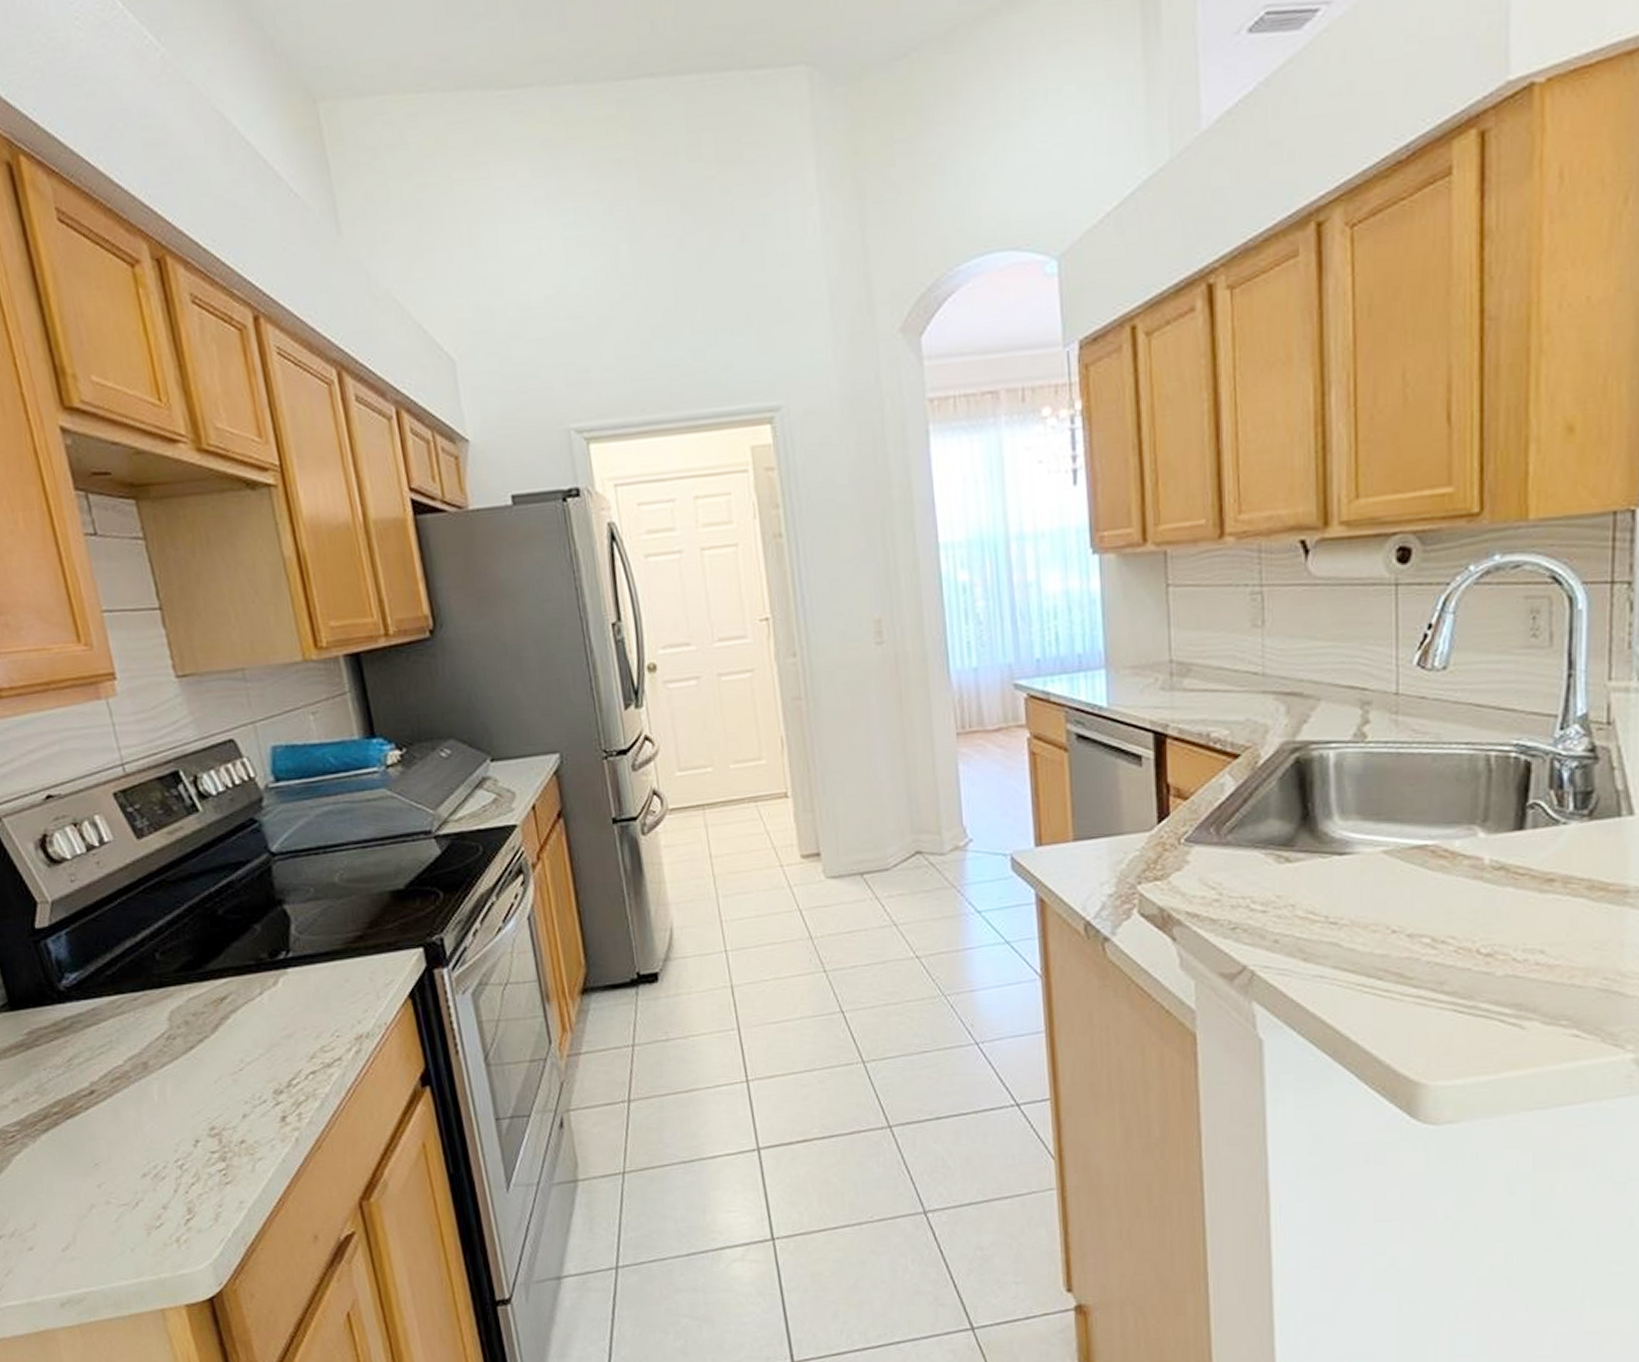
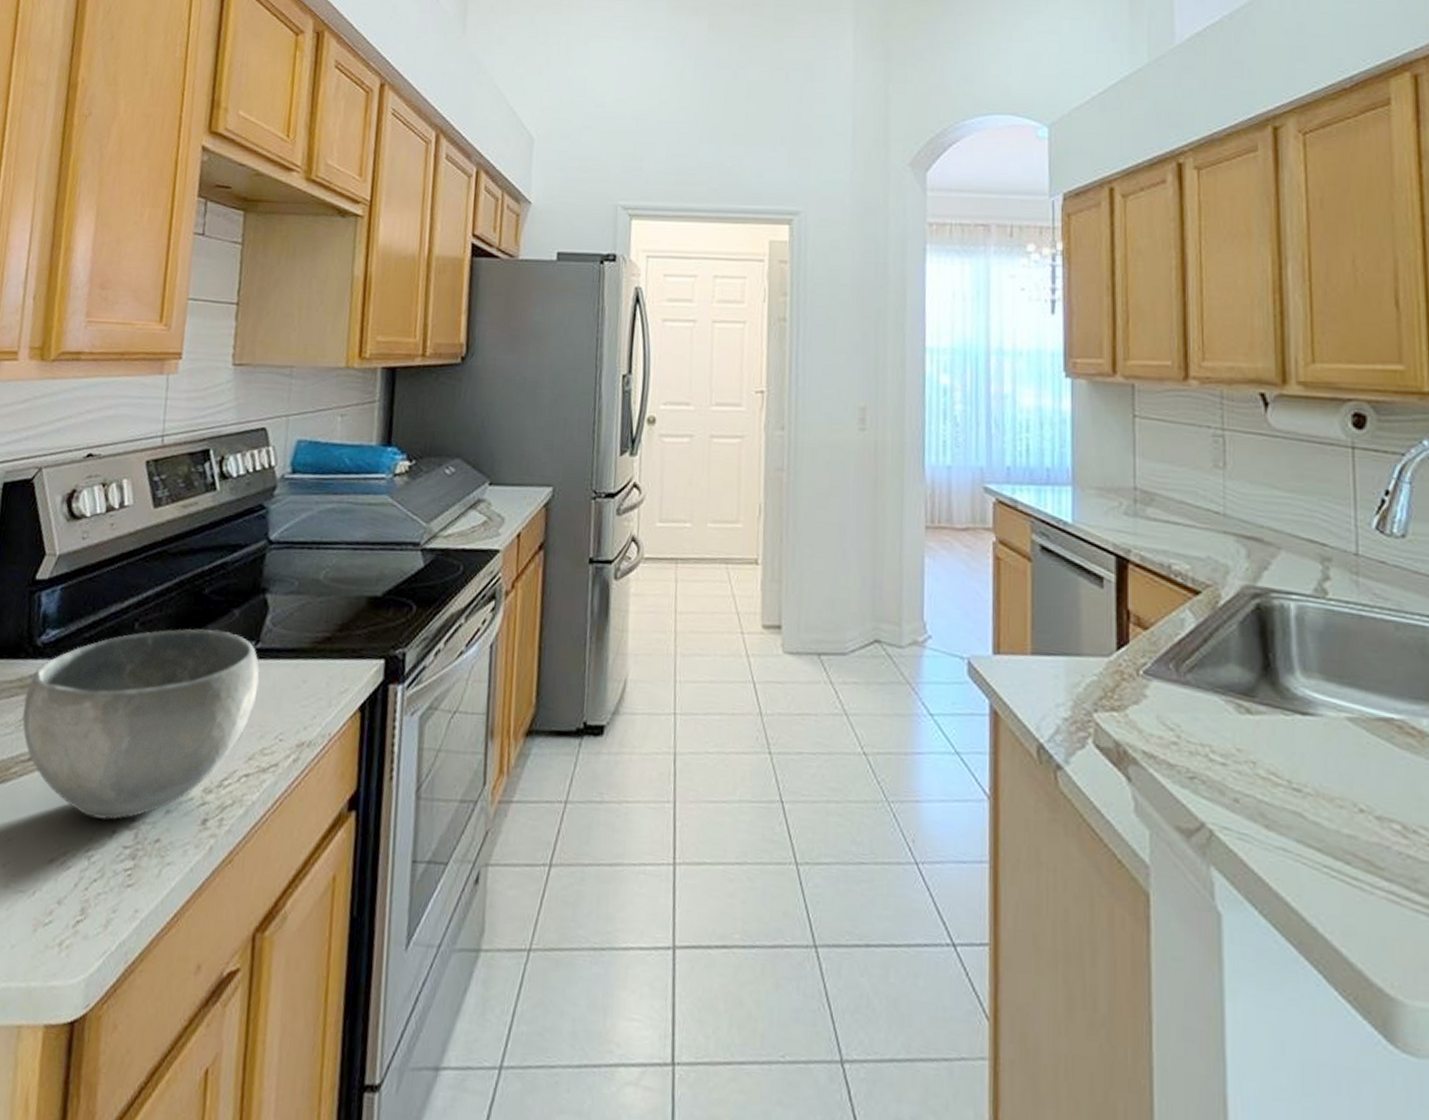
bowl: none [64,946,302,1134] -> present [22,628,260,821]

